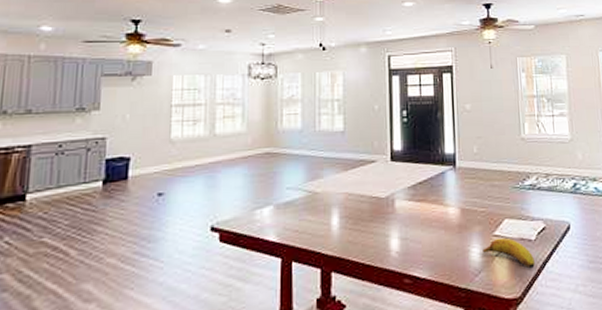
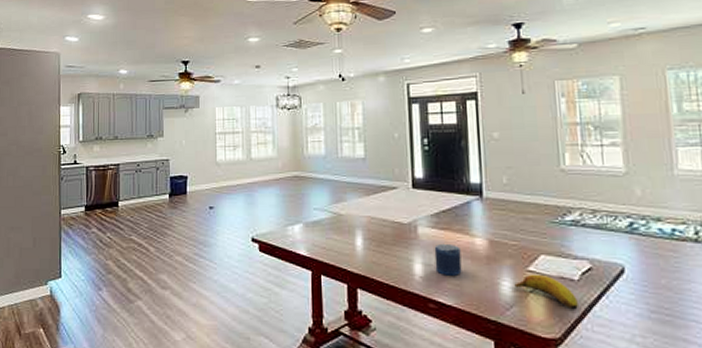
candle: none [410,216,436,248] -> present [434,244,462,276]

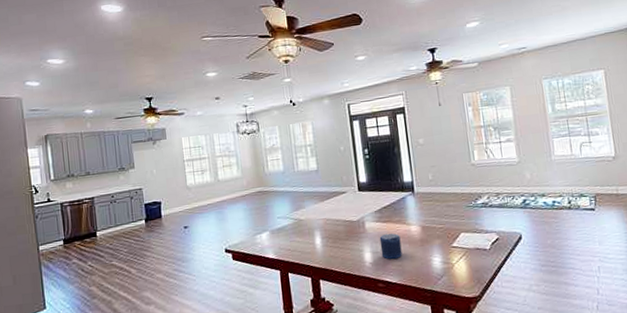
fruit: present [514,274,578,310] -> none [443,248,491,273]

